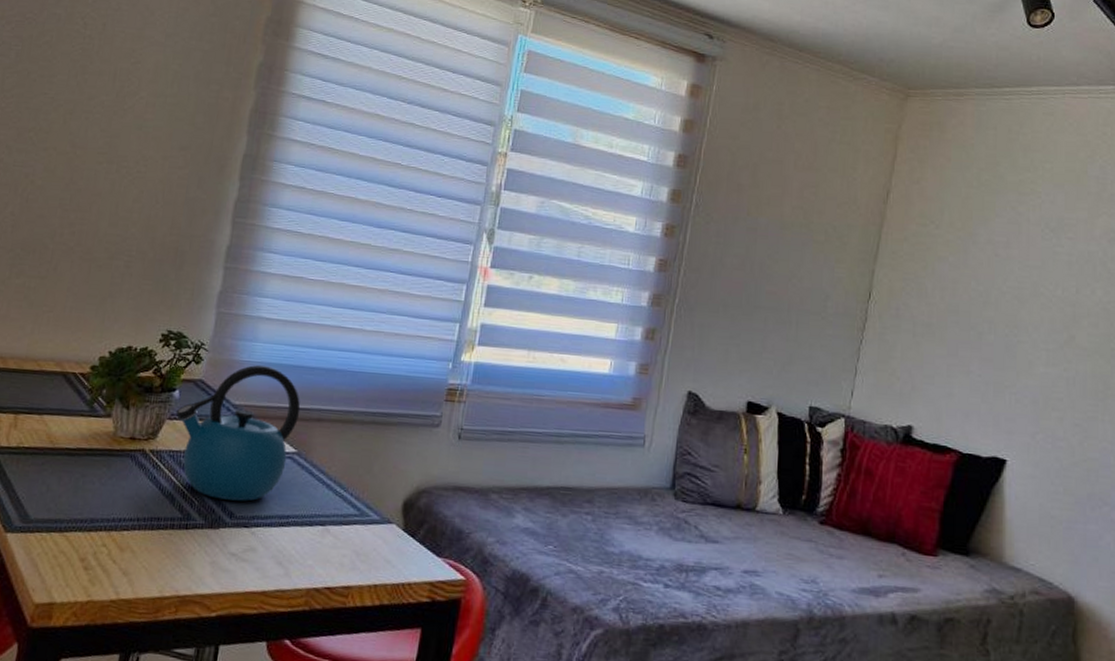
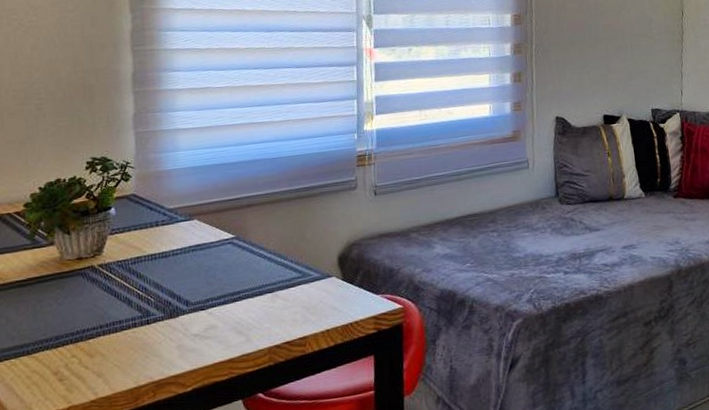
kettle: present [176,365,301,502] -> none [116,170,231,293]

